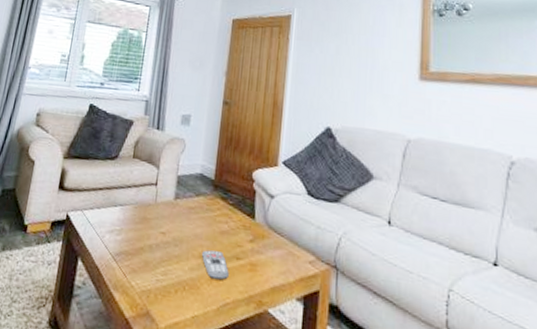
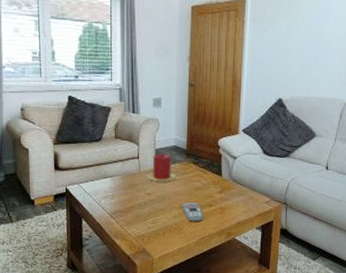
candle: none [164,181,200,220] -> present [147,153,177,182]

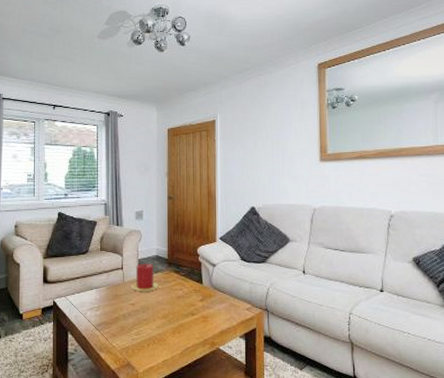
remote control: present [181,202,204,222] -> none [164,312,187,331]

